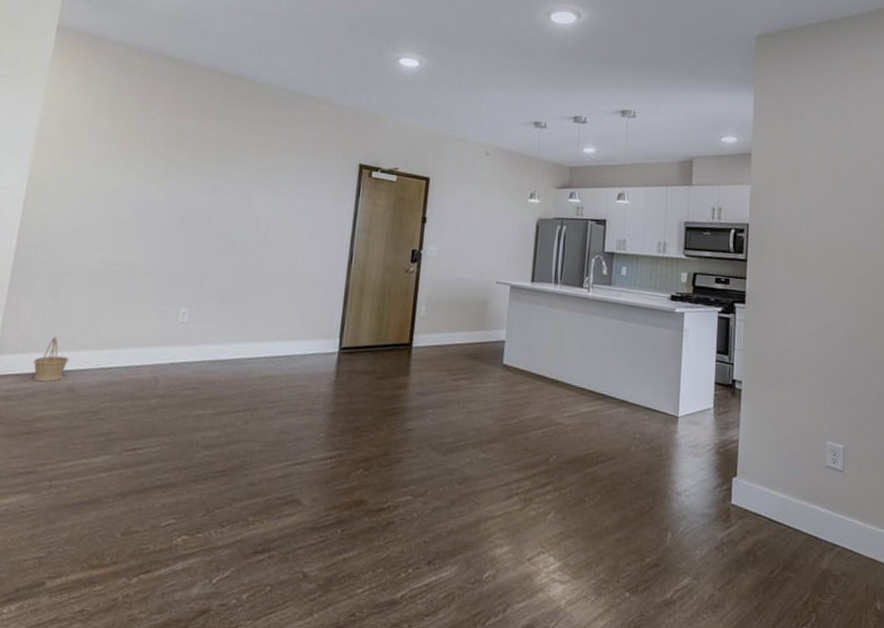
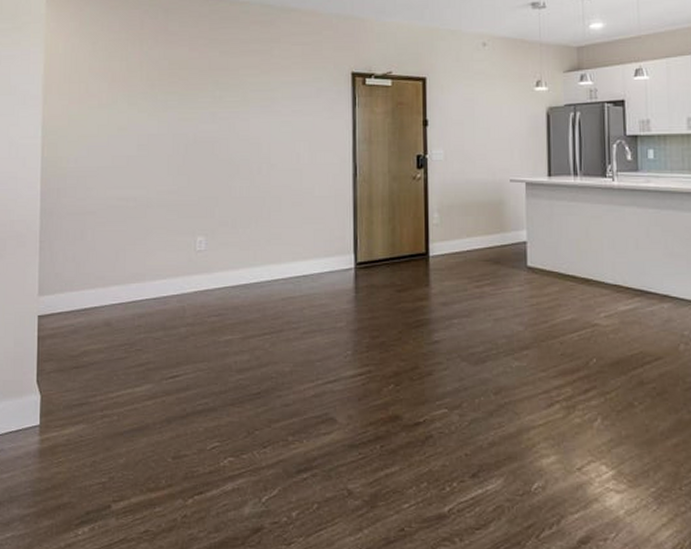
basket: present [33,336,69,382] -> none [71,274,102,318]

